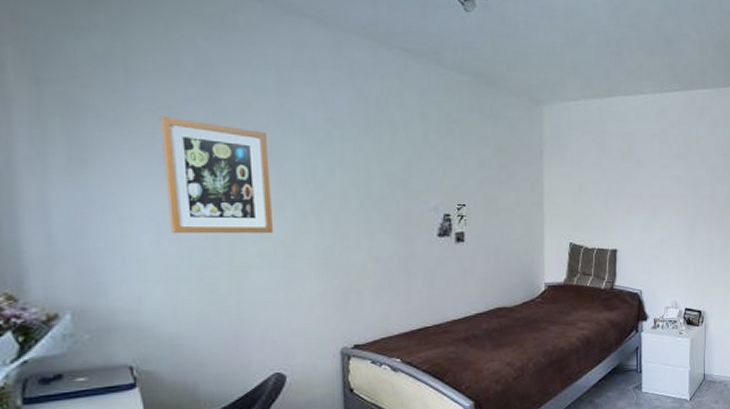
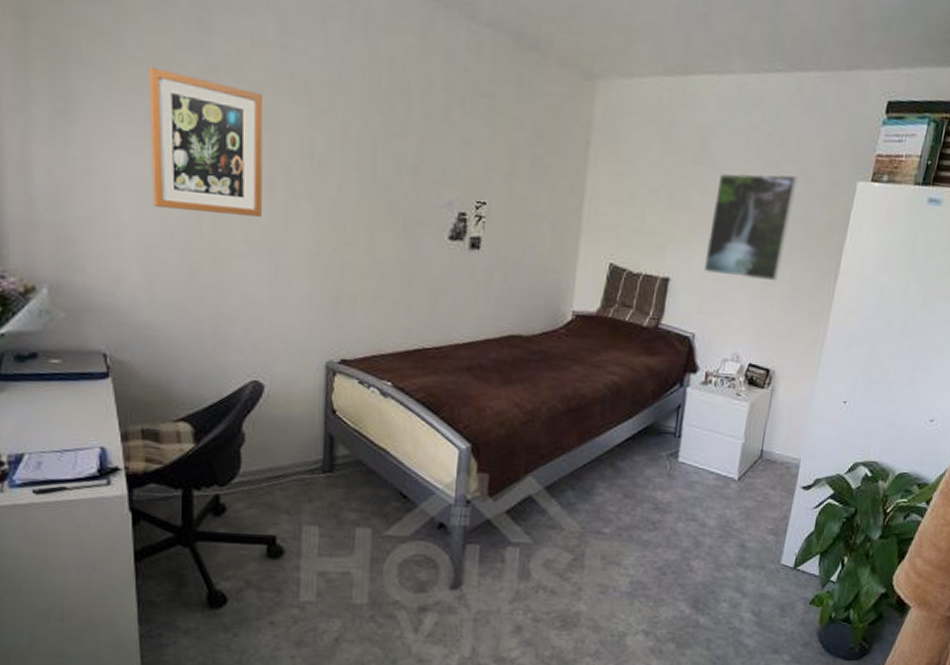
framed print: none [641,164,701,244] -> present [703,172,798,282]

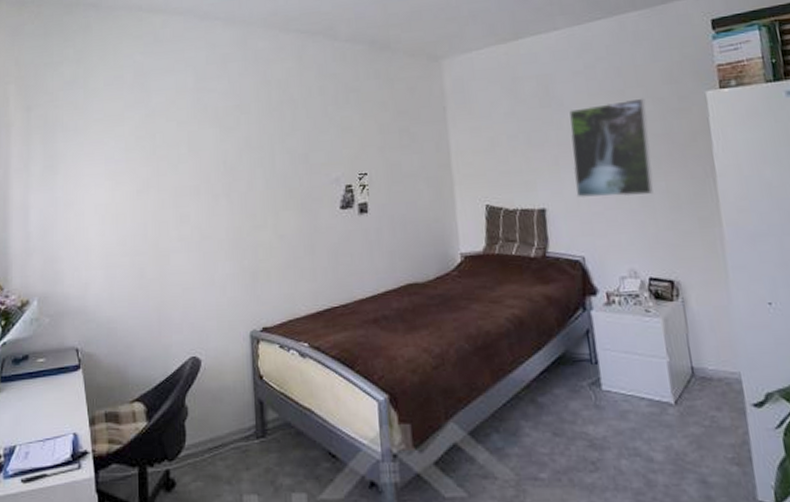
wall art: present [148,66,263,217] -> none [106,123,190,223]

